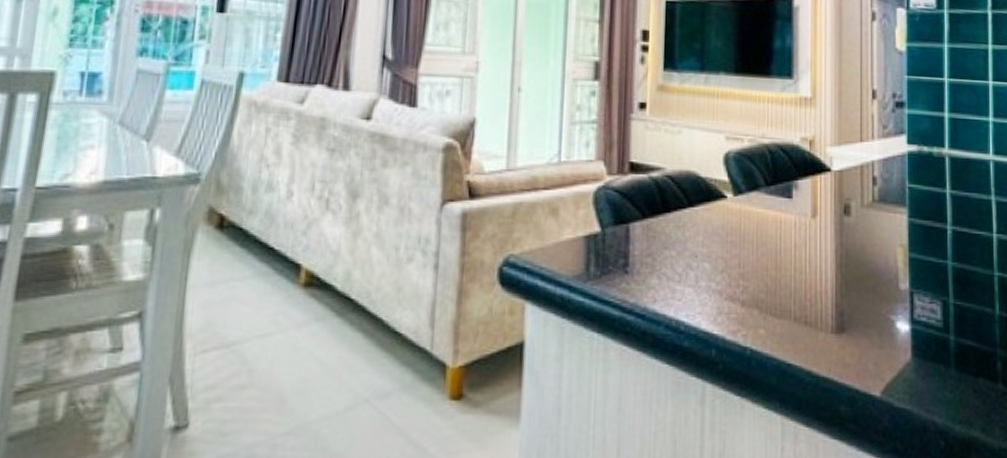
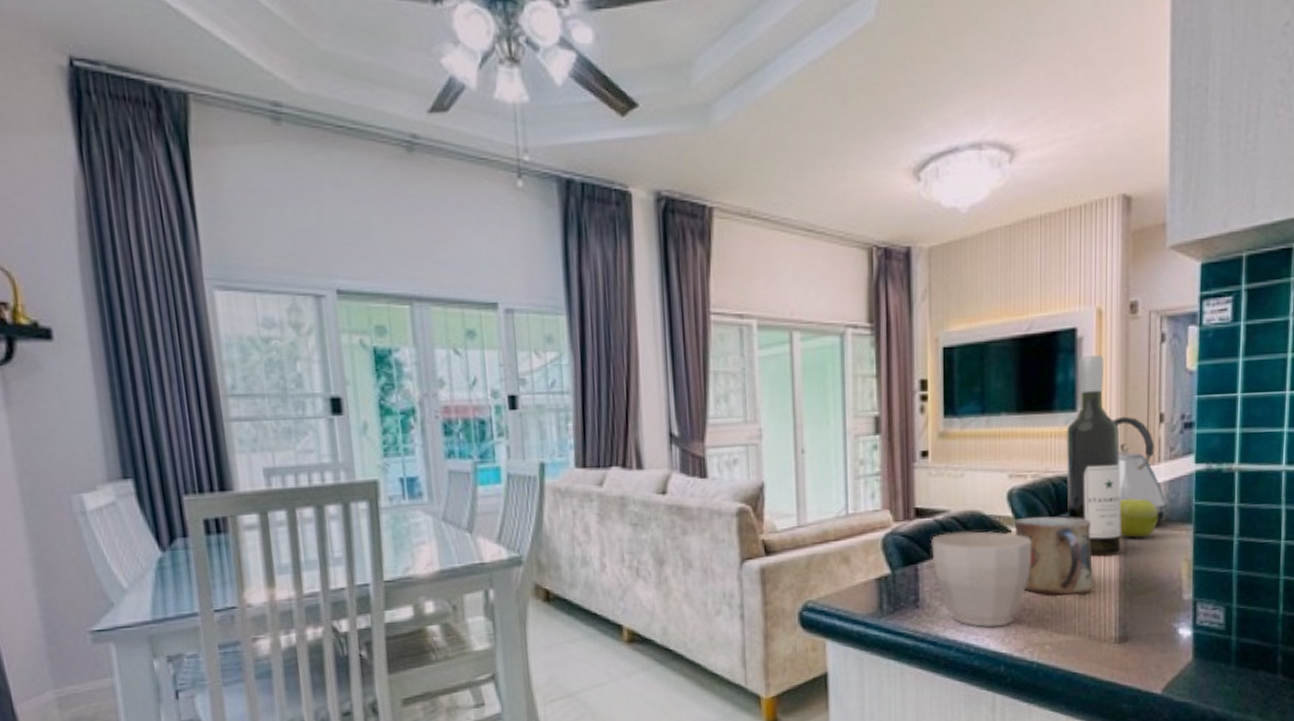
cup: none [644,192,746,302] -> present [931,531,1031,627]
mug: none [730,183,810,273] -> present [1014,516,1094,596]
bottle: none [783,25,837,233] -> present [1067,355,1121,556]
kettle: none [827,88,882,204] -> present [1112,416,1168,524]
fruit: none [834,172,873,217] -> present [1119,497,1159,538]

